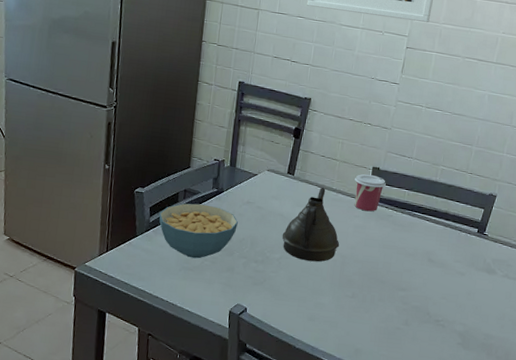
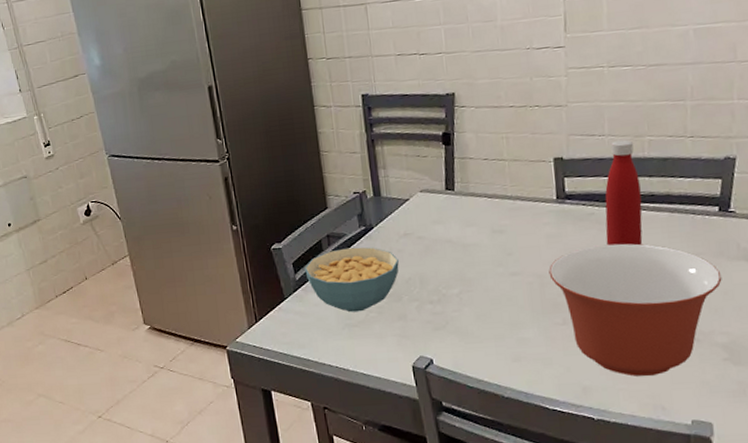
teapot: present [282,187,340,262] -> none [456,197,533,291]
mixing bowl: none [350,240,469,348] -> present [549,243,722,376]
cup: present [354,174,386,212] -> none [533,168,576,215]
bottle: none [396,164,431,247] -> present [605,139,643,246]

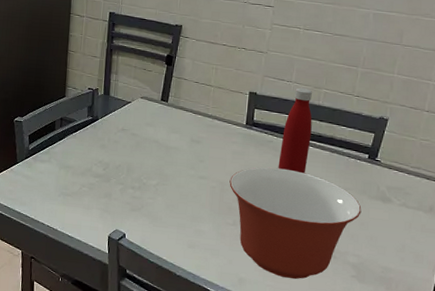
cereal bowl: present [304,247,399,313] -> none [37,131,113,185]

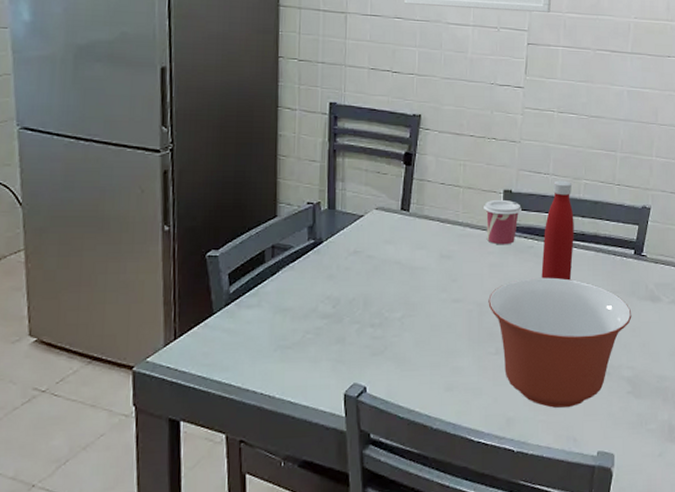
cup: none [231,99,264,138] -> present [484,199,521,245]

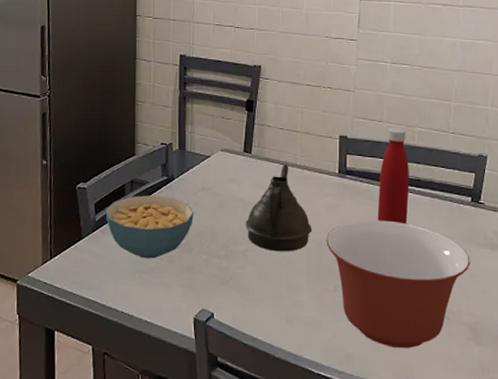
cereal bowl: none [241,261,344,333] -> present [105,195,194,259]
teapot: none [402,222,474,317] -> present [245,164,312,252]
cup: present [484,199,521,245] -> none [320,144,357,188]

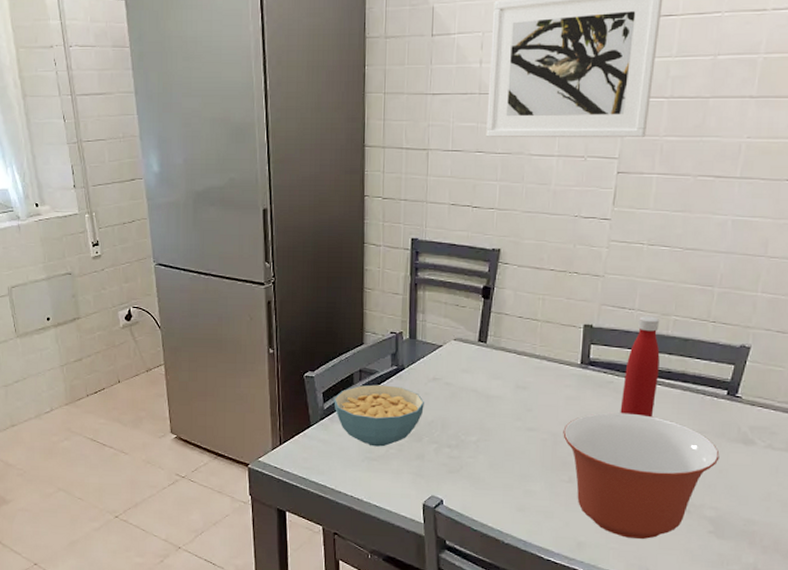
teapot: present [245,164,312,252] -> none [477,354,549,443]

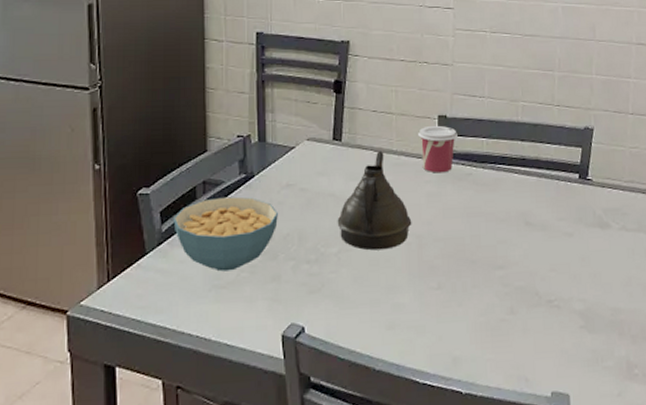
teapot: none [477,354,549,443] -> present [337,150,412,251]
cup: none [562,334,602,379] -> present [418,125,458,173]
mixing bowl: present [563,412,720,539] -> none [427,205,580,345]
bottle: present [620,316,660,418] -> none [481,103,515,209]

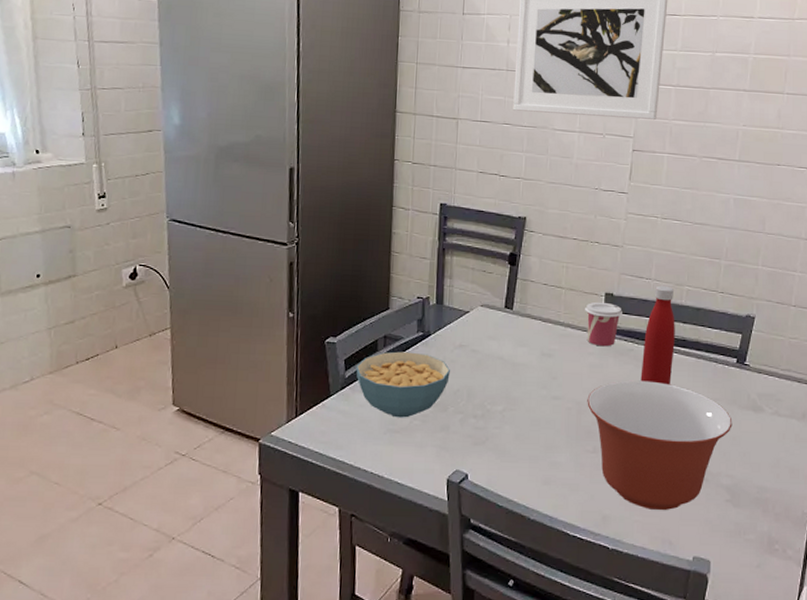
teapot: present [337,150,412,251] -> none [503,321,574,412]
mixing bowl: none [427,205,580,345] -> present [587,380,733,510]
bottle: none [481,103,515,209] -> present [640,285,675,385]

